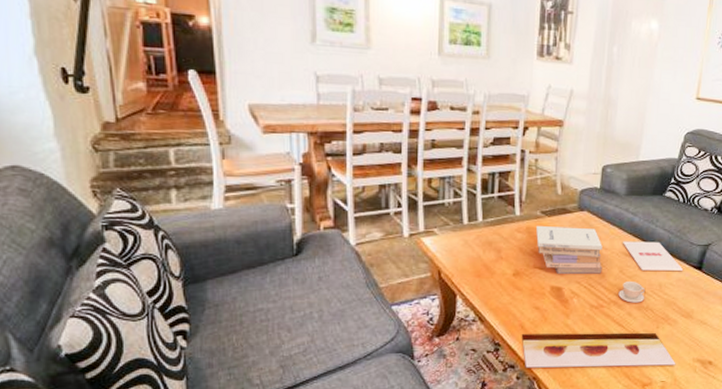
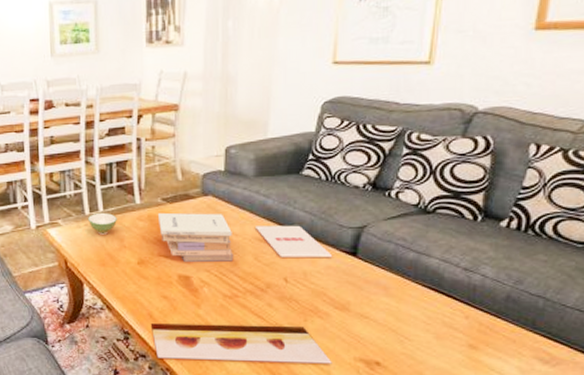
bowl: none [465,222,496,245] -> present [87,212,117,235]
teacup: present [618,282,646,303] -> none [255,270,287,293]

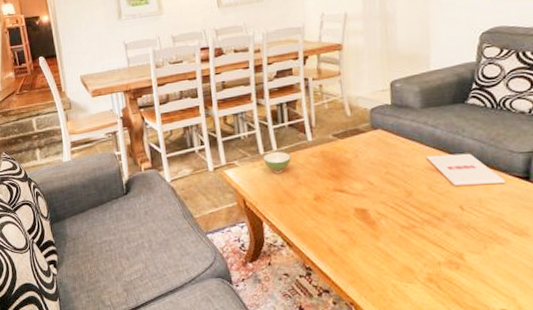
painting: present [150,323,332,364] -> none [331,254,517,293]
books: present [157,212,234,262] -> none [329,146,408,195]

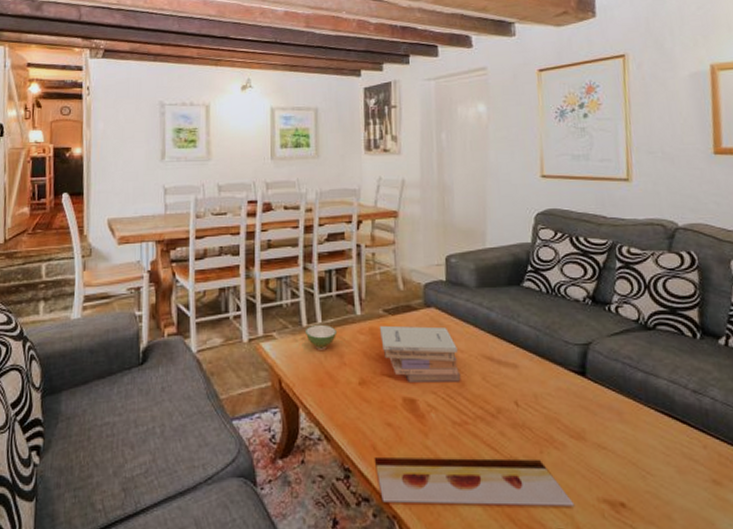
books: none [329,146,408,195] -> present [379,325,461,382]
painting: none [331,254,517,293] -> present [374,458,575,506]
magazine: present [427,153,507,186] -> none [481,341,562,379]

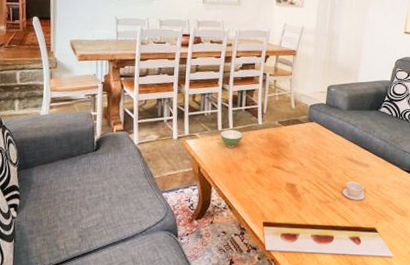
books: present [379,325,461,382] -> none [274,132,329,174]
teacup: none [484,391,519,419] -> present [342,182,366,200]

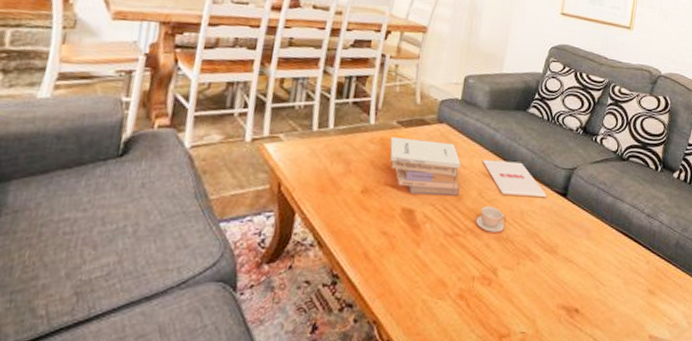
bowl: present [219,129,243,148] -> none [313,129,347,156]
painting: present [262,222,394,257] -> none [363,265,538,312]
books: none [274,132,329,174] -> present [390,136,461,196]
magazine: none [345,147,398,175] -> present [483,159,547,198]

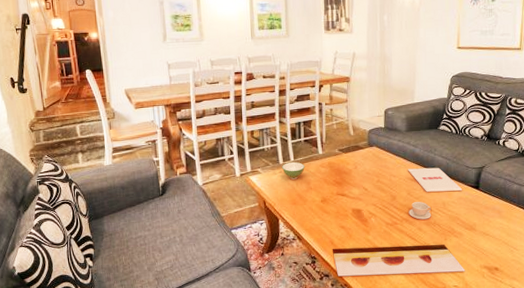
bowl: none [313,129,347,156] -> present [281,161,305,180]
painting: none [363,265,538,312] -> present [332,244,465,277]
books: present [390,136,461,196] -> none [335,160,393,199]

